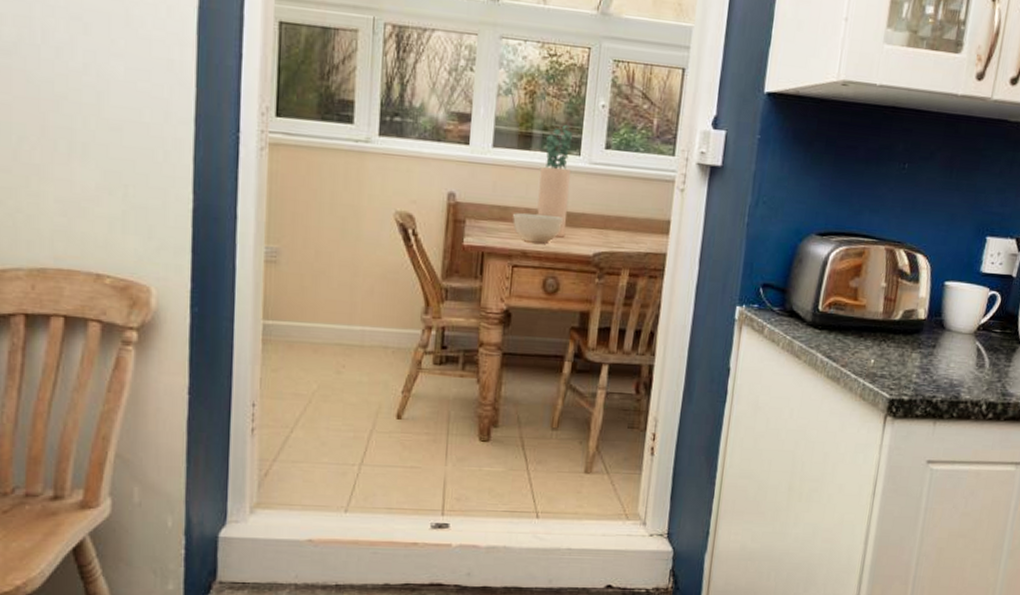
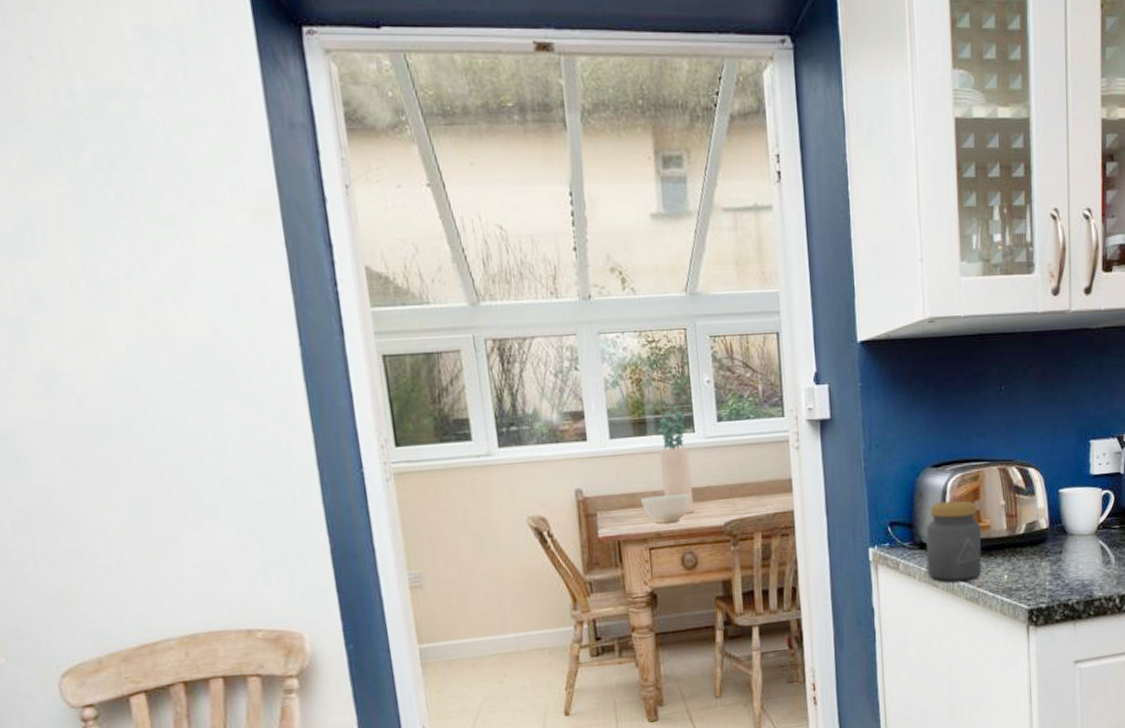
jar: none [790,272,857,359] -> present [925,500,982,582]

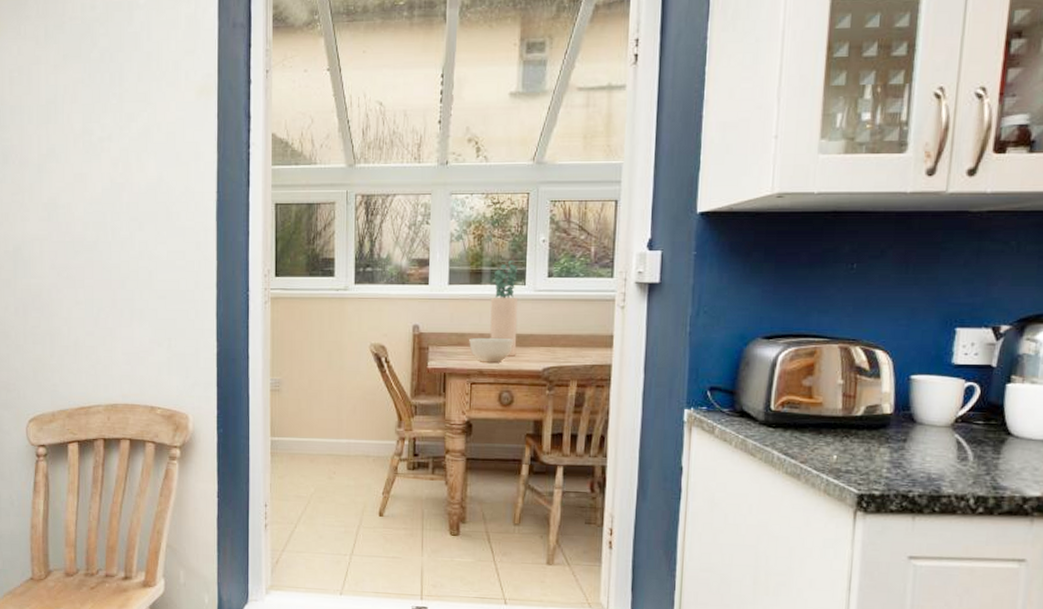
jar: present [925,500,982,582] -> none [743,373,812,455]

